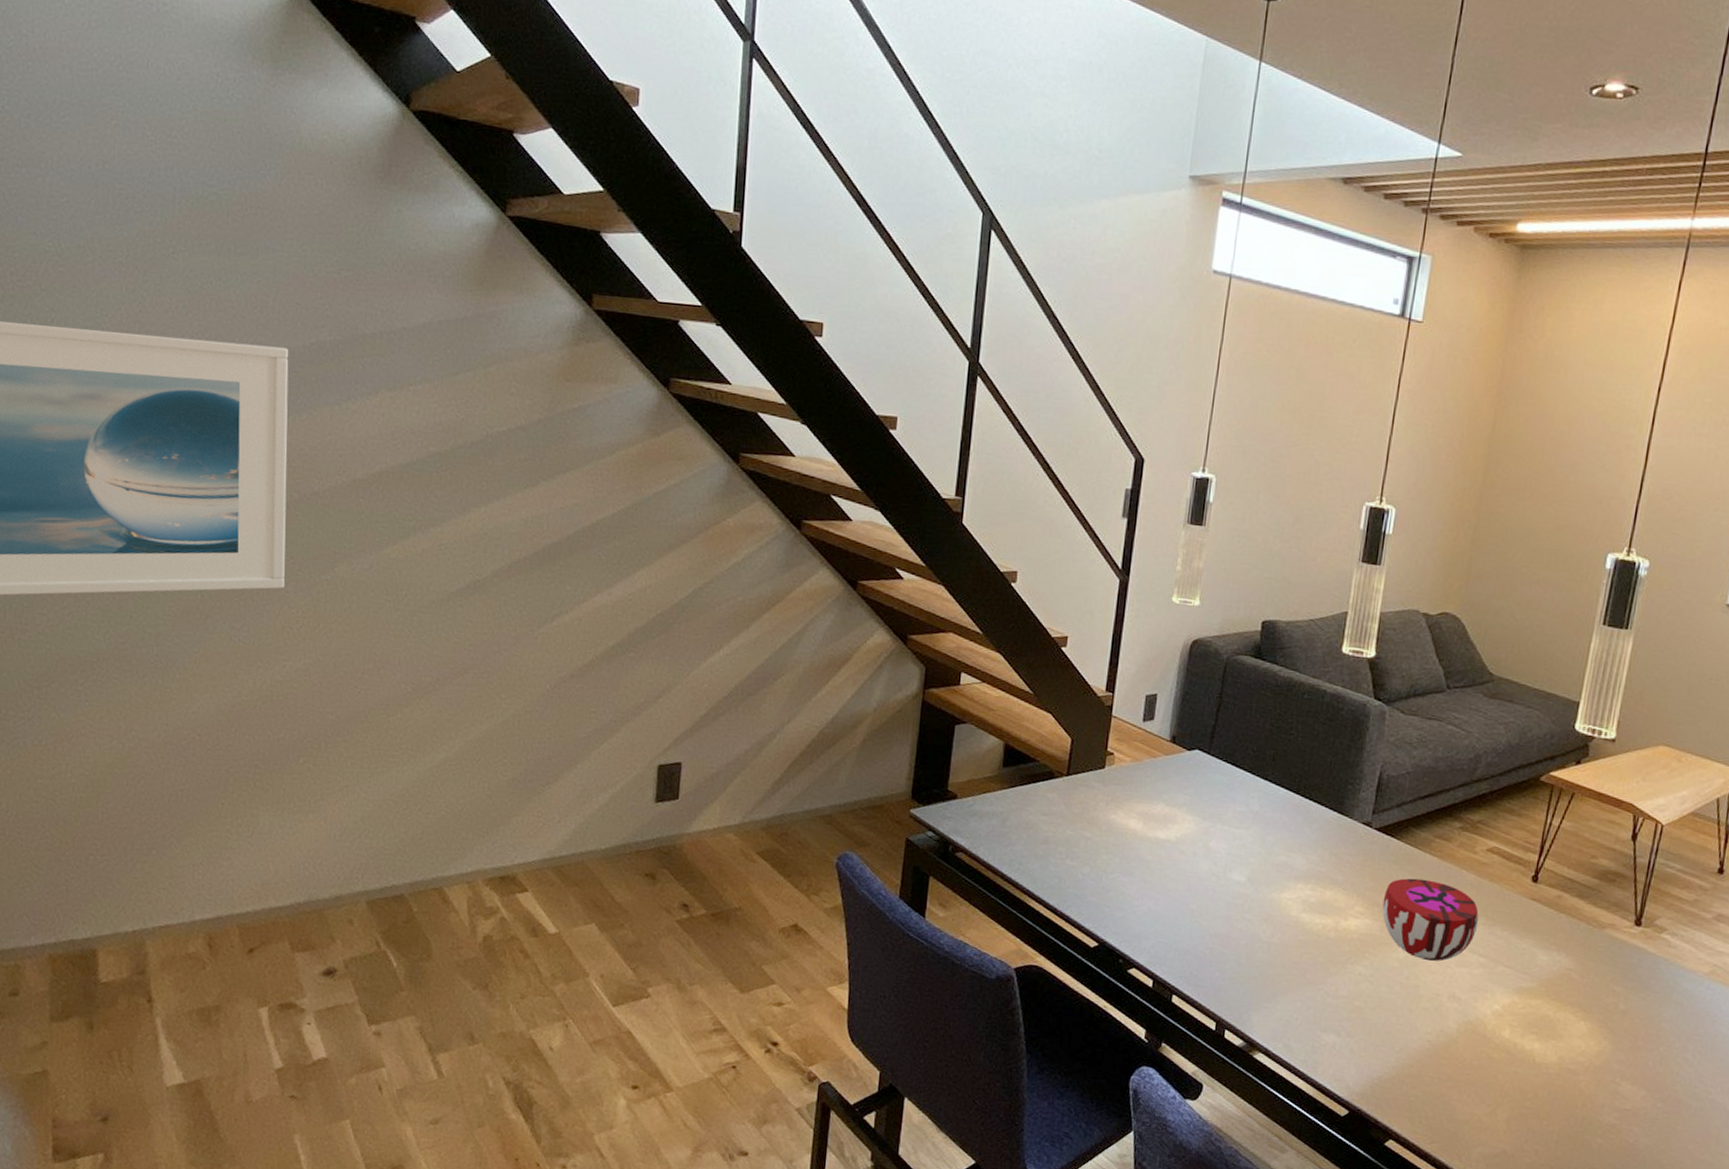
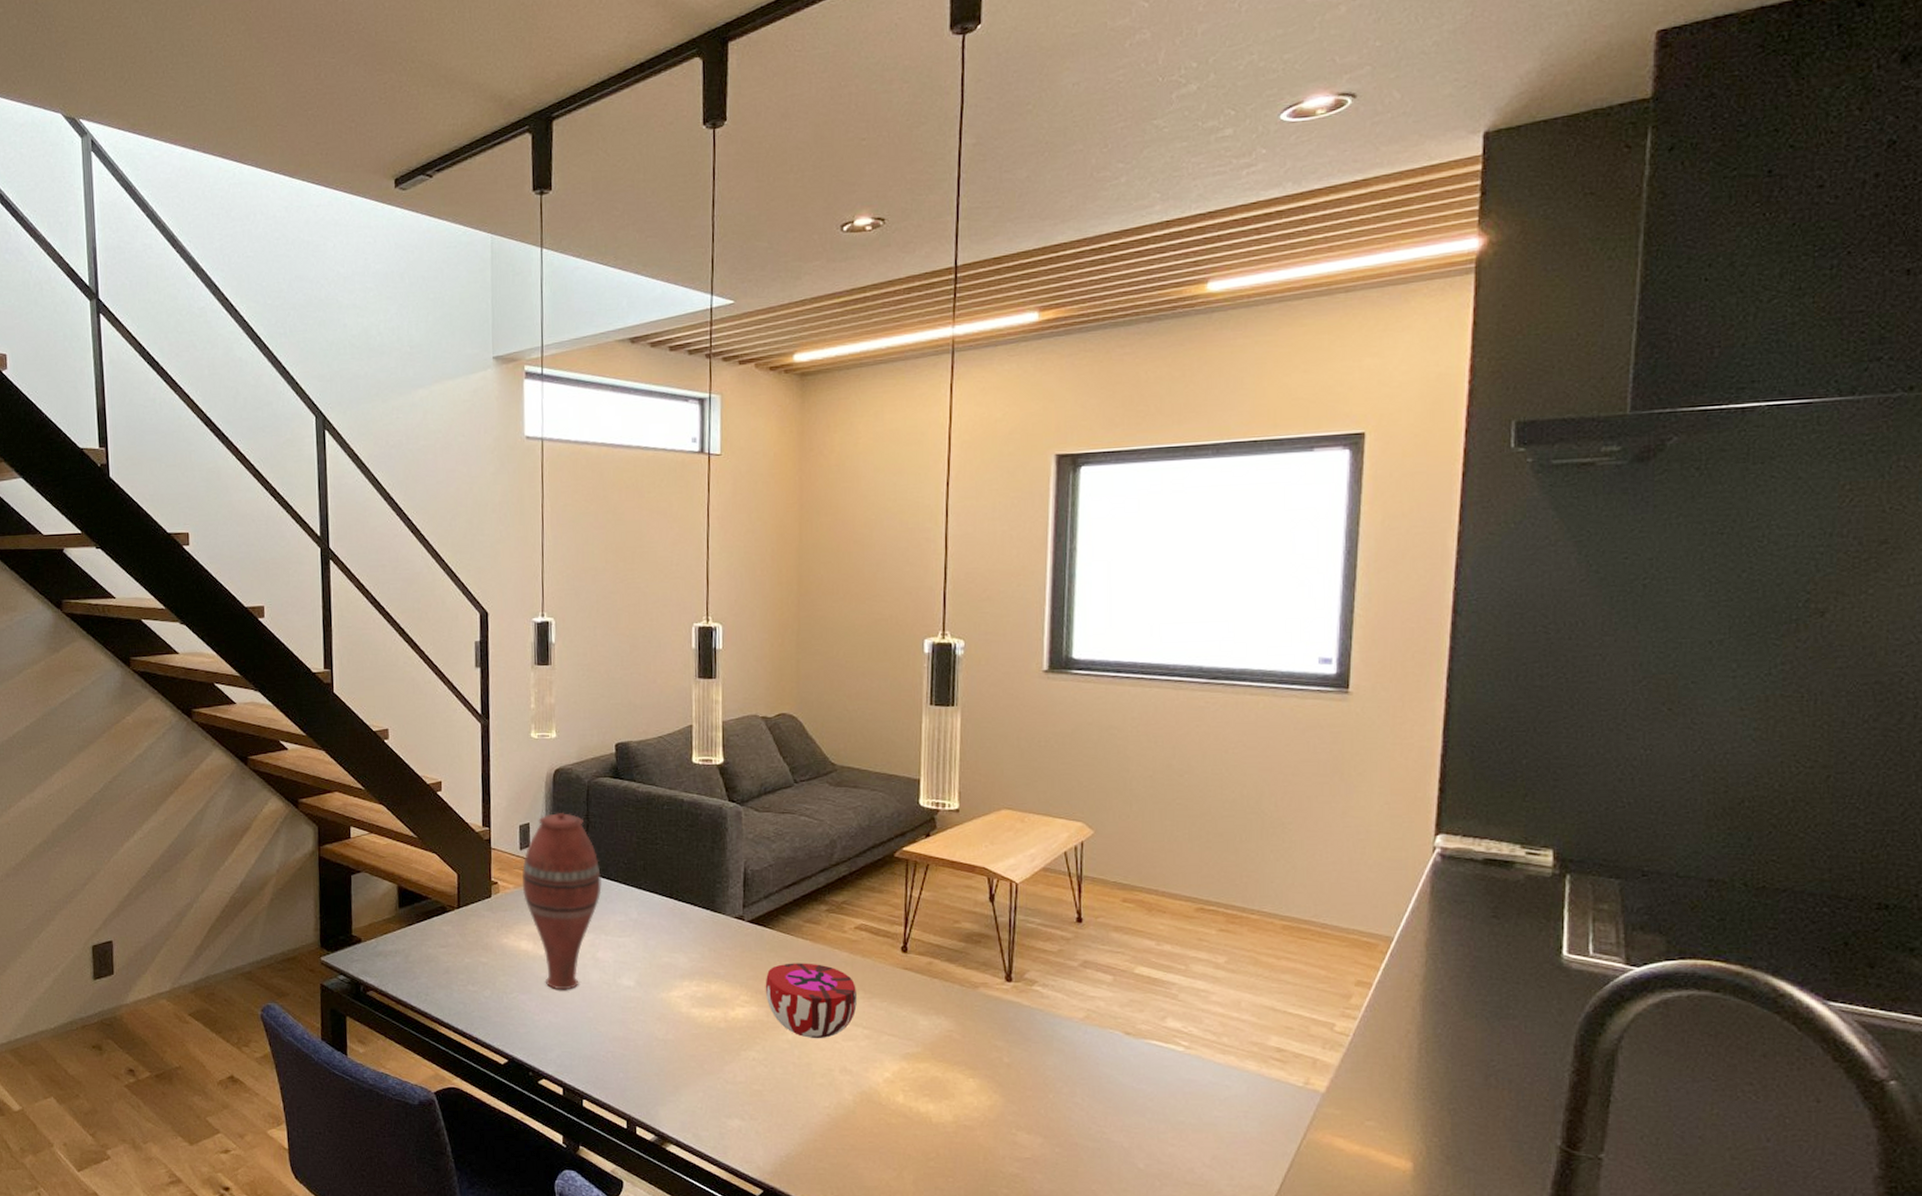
vase: none [1139,687,1227,878] -> present [522,813,602,990]

